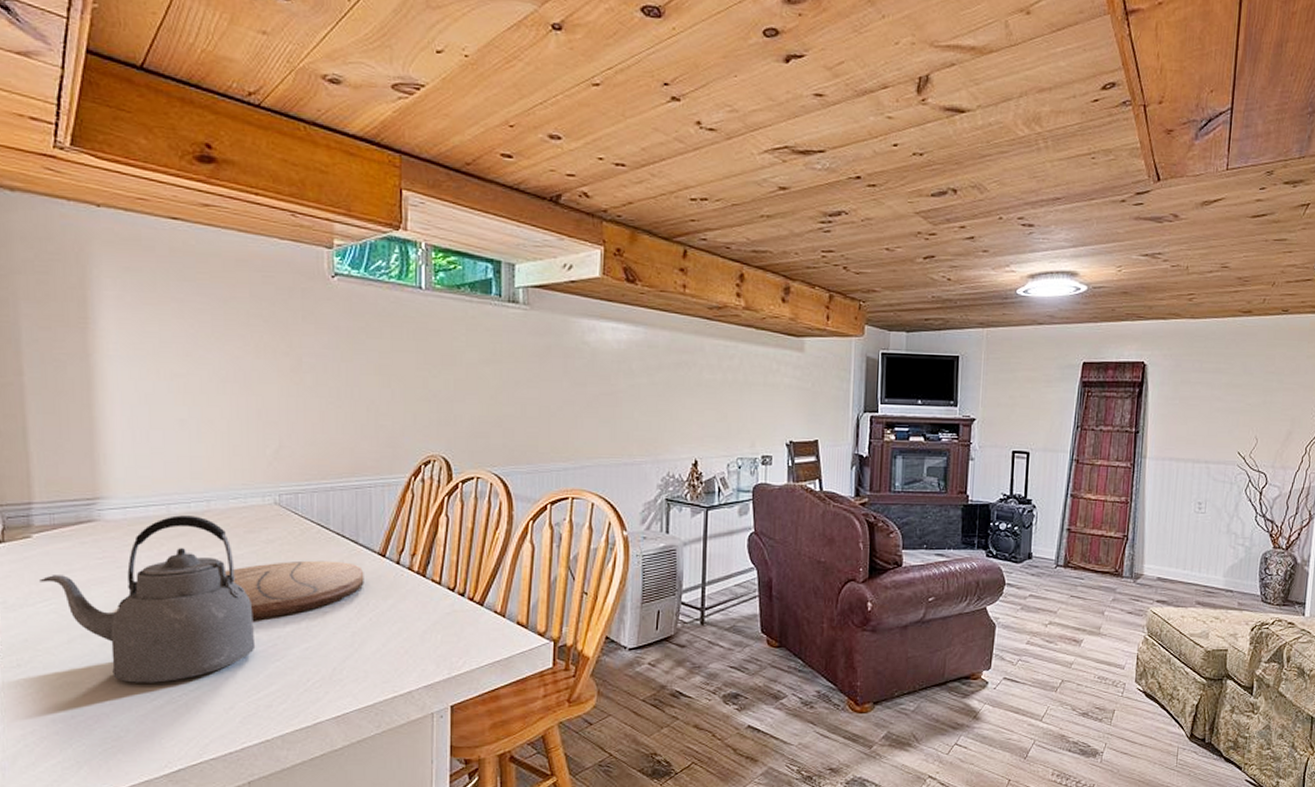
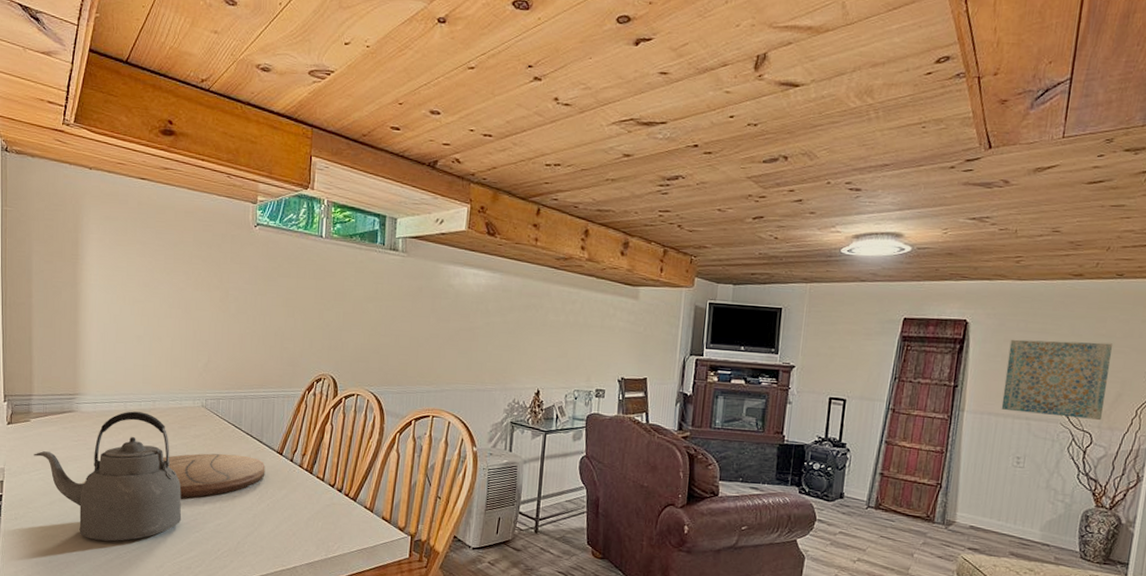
wall art: none [1181,380,1282,459] -> present [1001,339,1113,420]

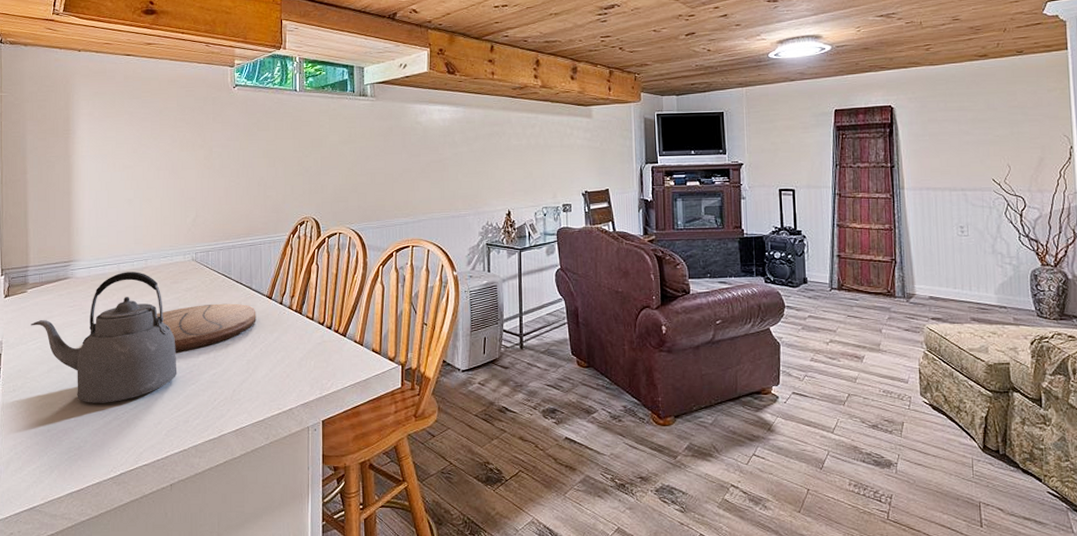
wall art: present [1001,339,1113,420] -> none [934,113,1031,185]

